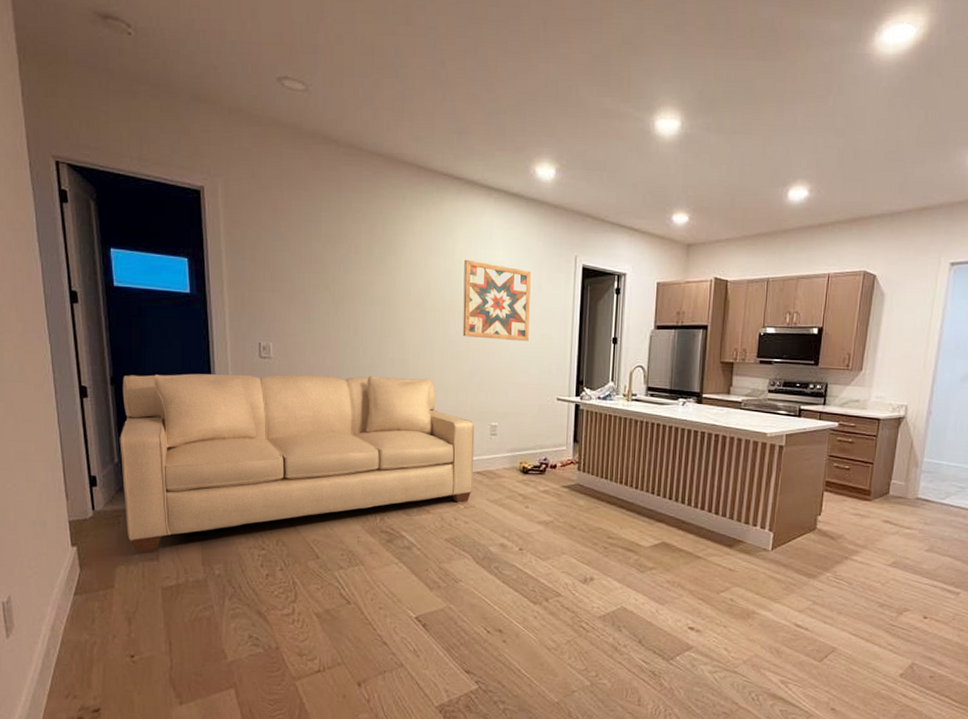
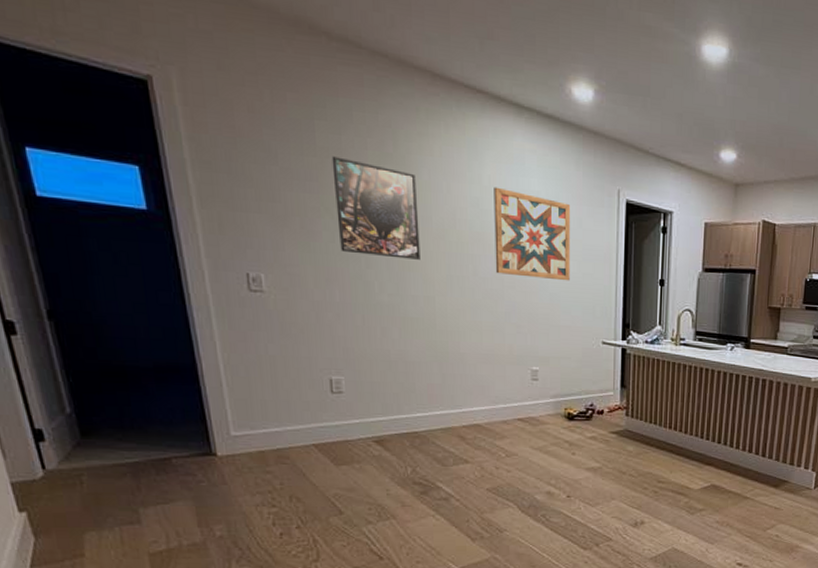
sofa: present [119,373,475,553] -> none [64,308,515,517]
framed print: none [332,241,400,327] -> present [331,156,420,260]

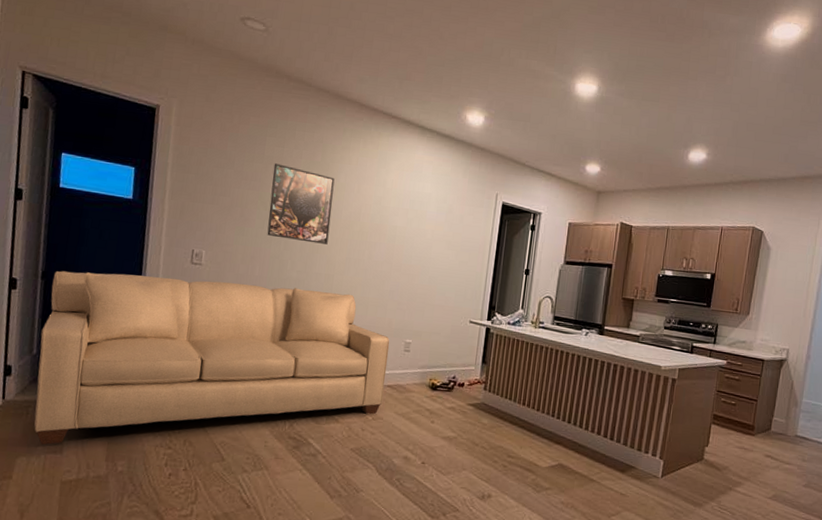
sofa: none [64,308,515,517] -> present [34,271,390,445]
wall art: present [494,186,570,281] -> none [386,189,455,267]

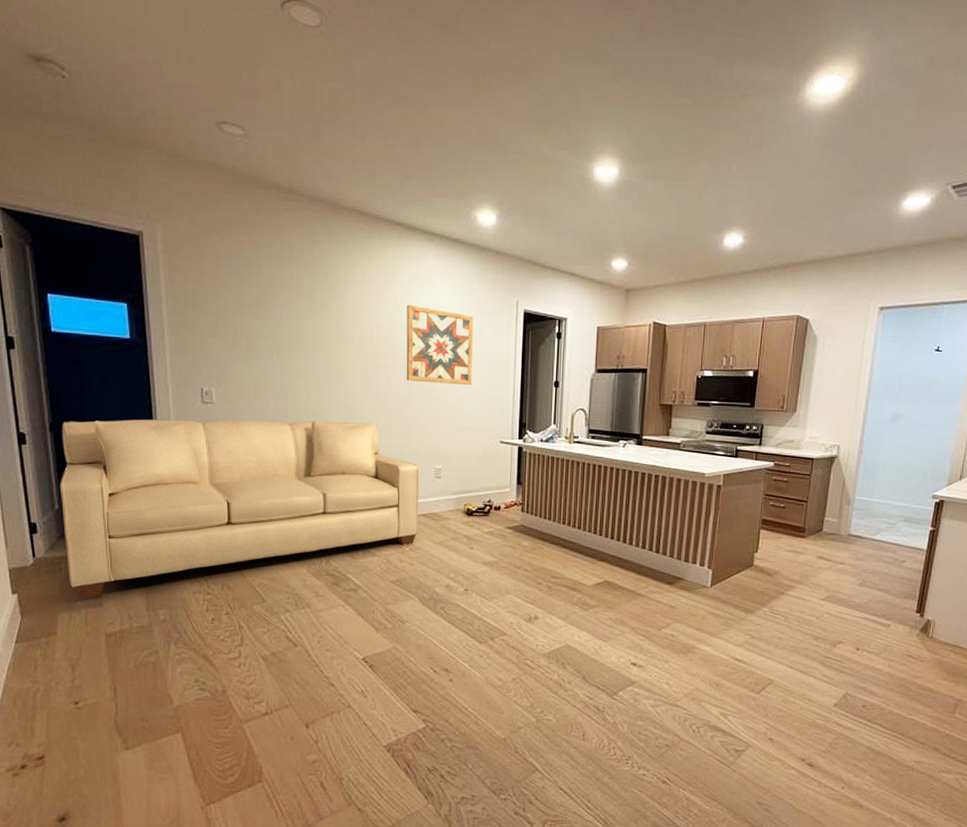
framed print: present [267,163,335,245] -> none [274,286,343,371]
wall art: none [386,189,455,267] -> present [406,304,473,386]

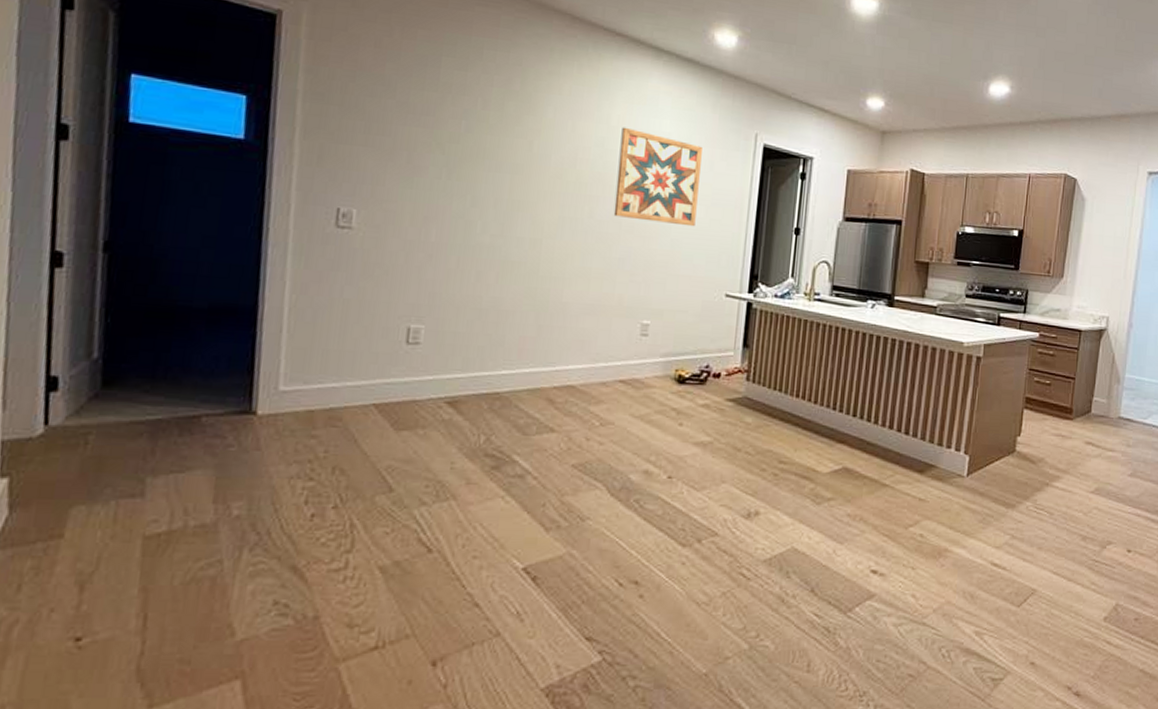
sofa: present [59,419,419,600] -> none [97,240,622,487]

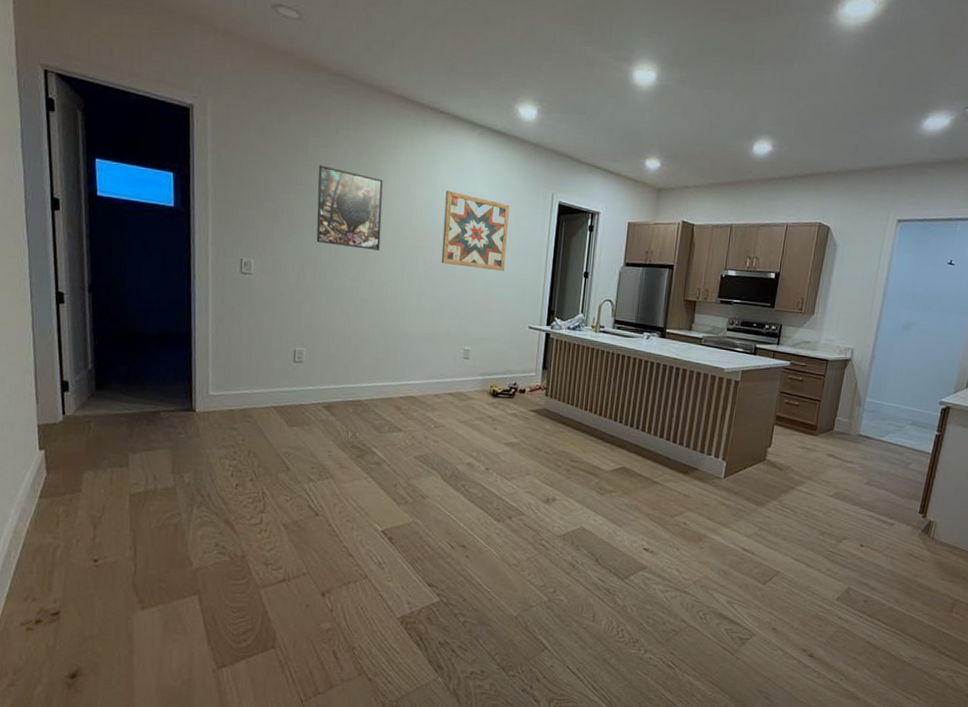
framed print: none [446,92,540,200] -> present [316,165,383,251]

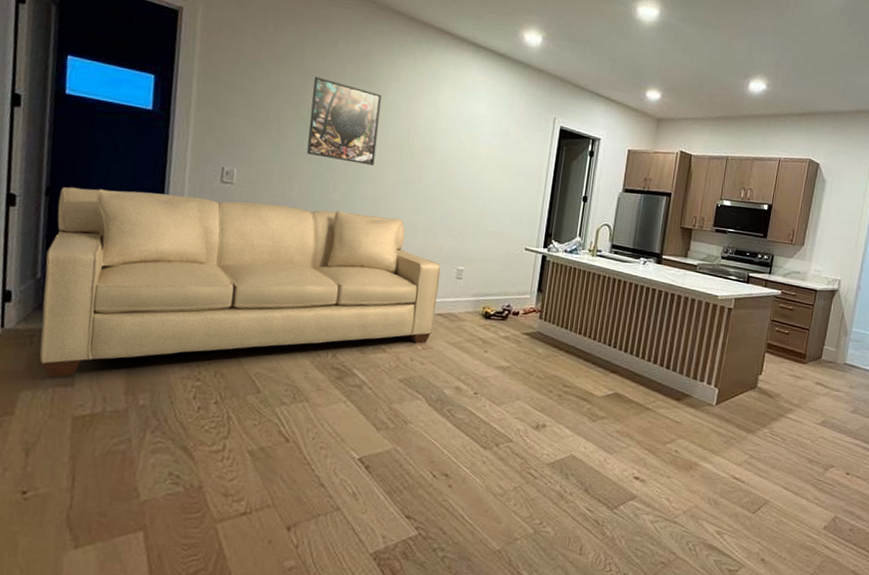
sofa: none [94,283,449,459] -> present [39,187,441,378]
wall art: present [441,190,509,272] -> none [438,108,511,192]

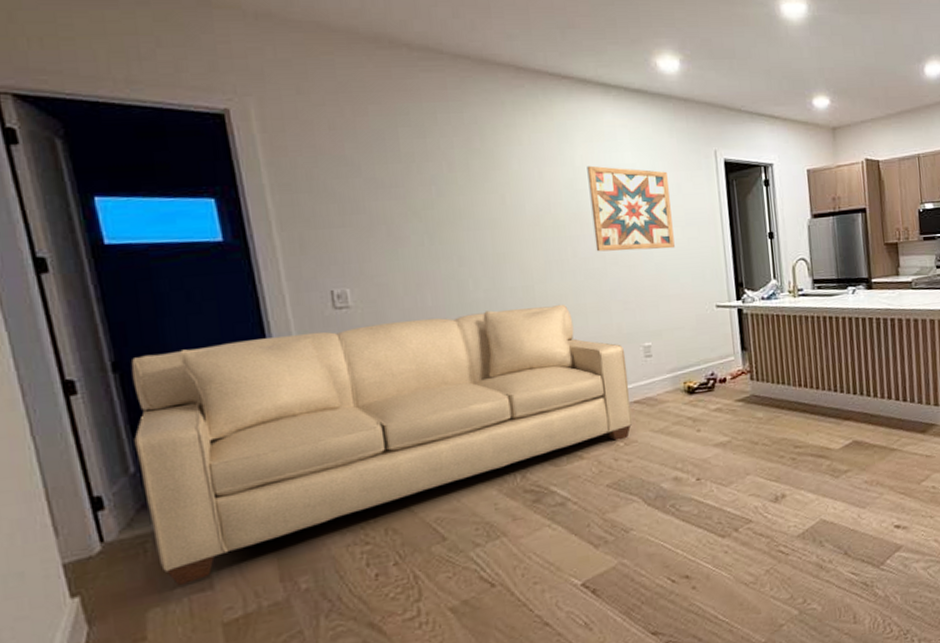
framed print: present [306,76,382,166] -> none [417,160,516,254]
wall art: none [438,108,511,192] -> present [587,165,675,252]

